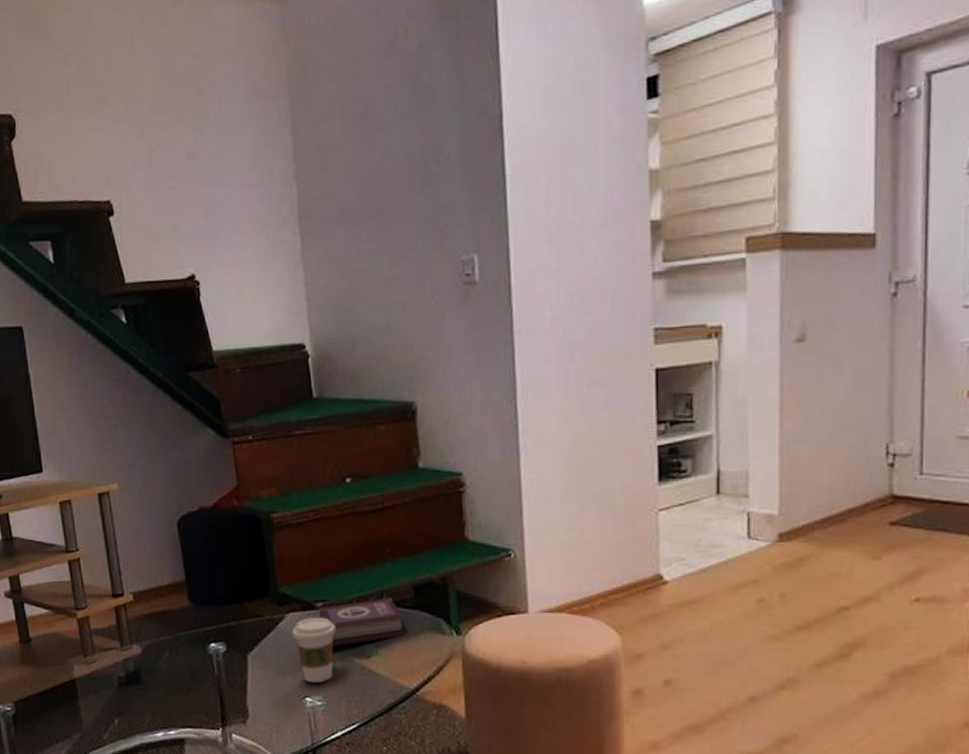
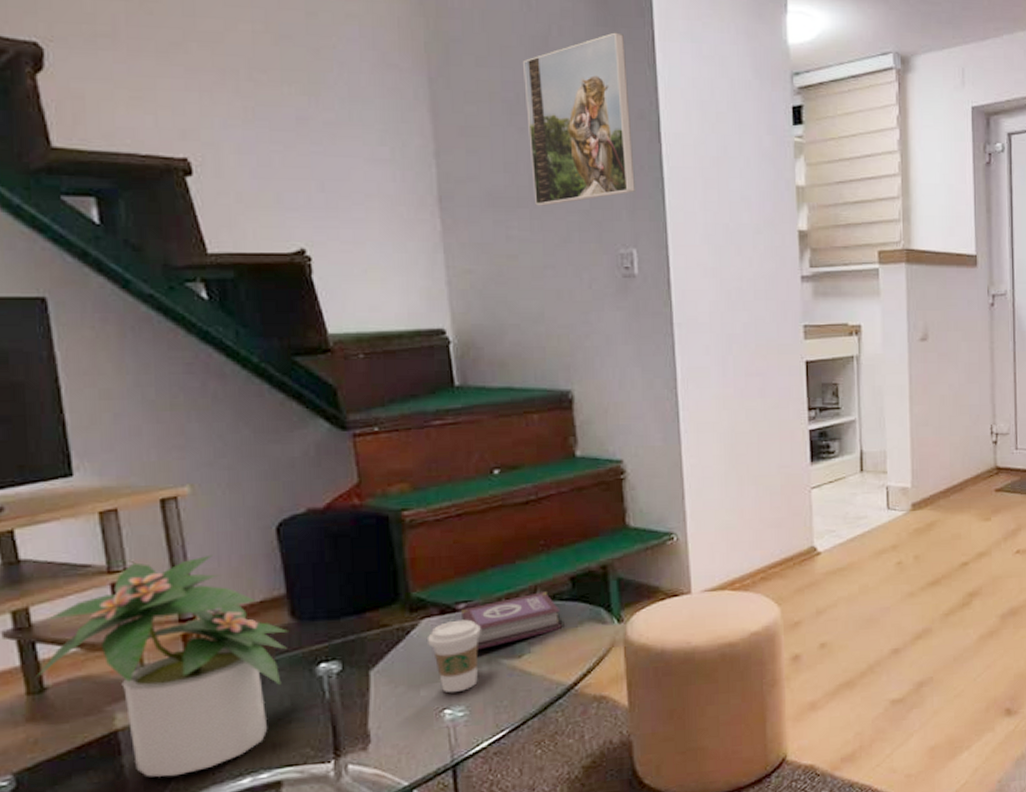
potted plant: none [25,542,187,722] -> present [36,554,288,777]
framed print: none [372,24,477,217] -> present [523,32,635,206]

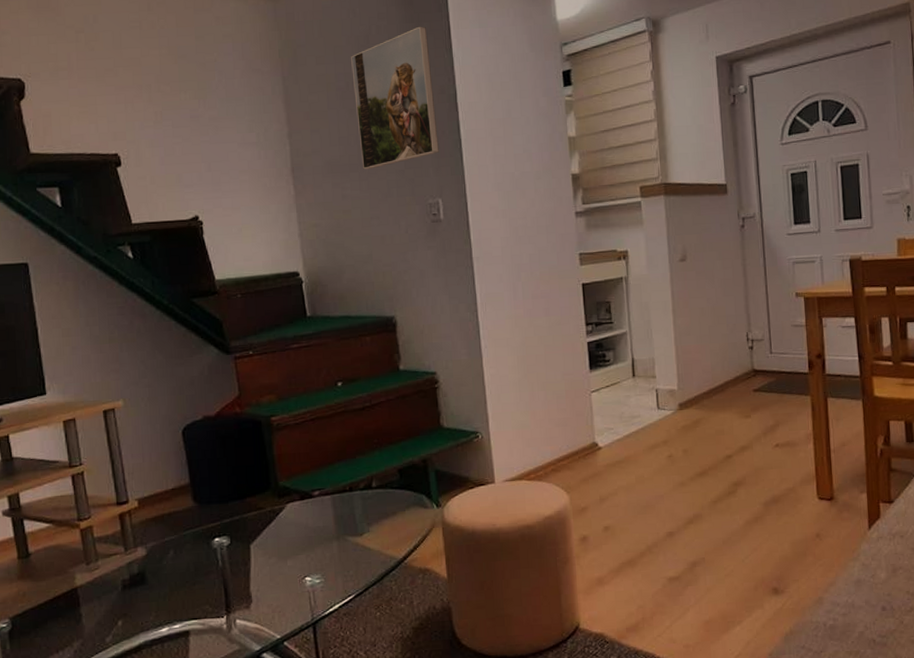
potted plant: present [36,554,288,777] -> none [24,452,192,625]
coffee cup: present [428,619,481,693] -> none [292,504,331,564]
book: present [462,592,562,650] -> none [316,481,393,529]

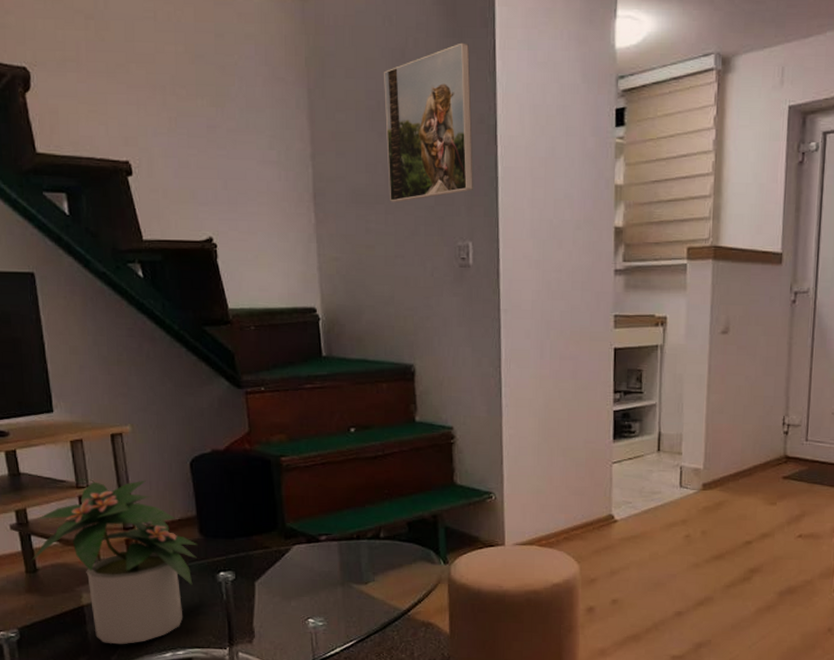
potted plant: none [24,452,192,625] -> present [32,480,198,645]

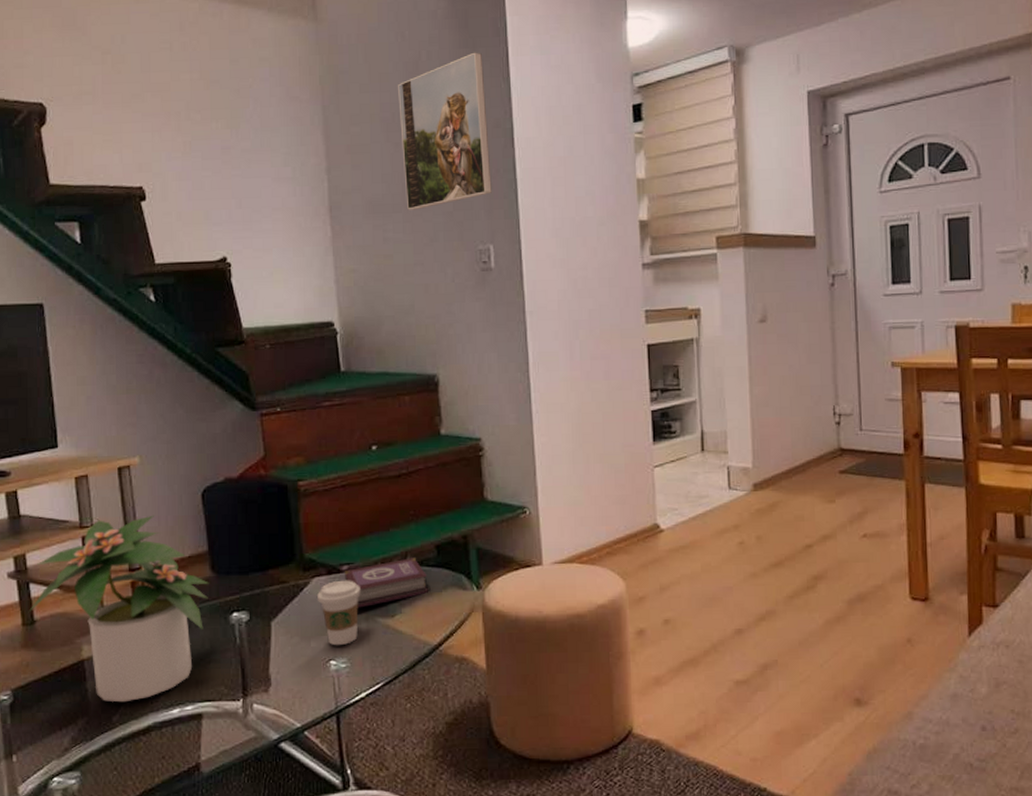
coffee cup: none [298,548,337,607] -> present [317,580,361,646]
book: none [323,532,399,574] -> present [345,558,428,608]

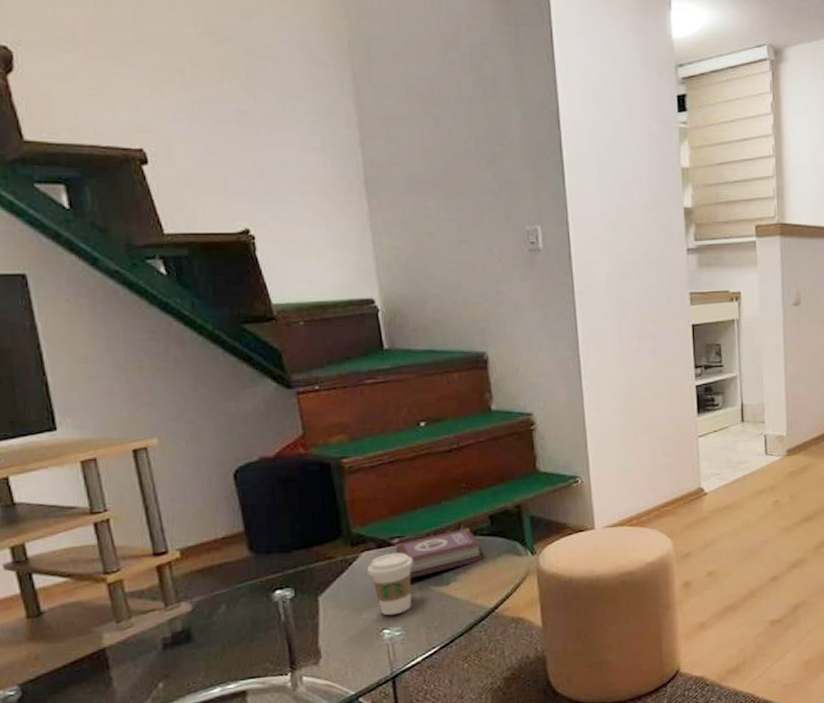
potted plant: present [29,515,209,703] -> none [34,497,247,688]
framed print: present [398,52,492,210] -> none [436,30,538,188]

